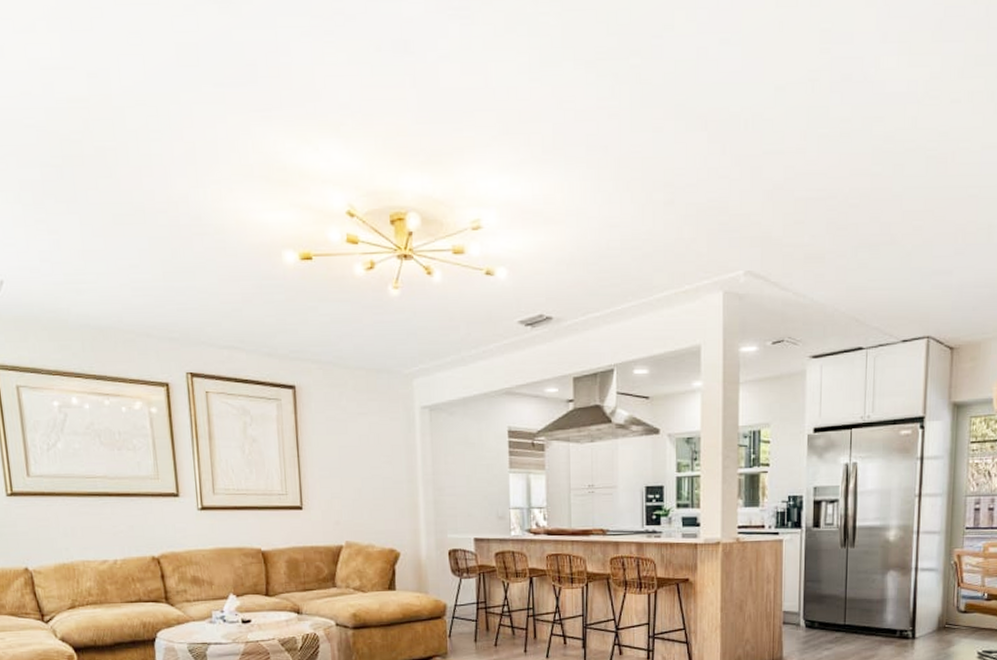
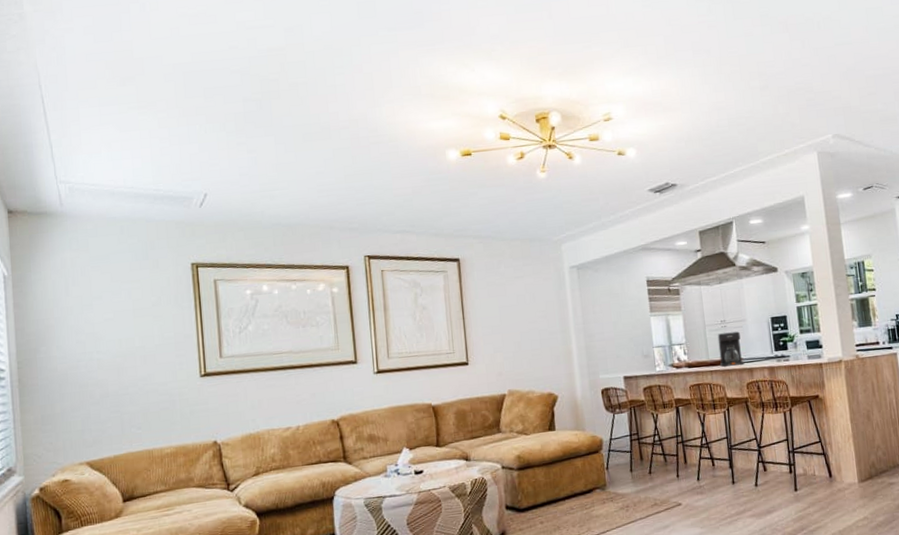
coffee maker: none [582,499,610,539] -> present [717,331,745,368]

